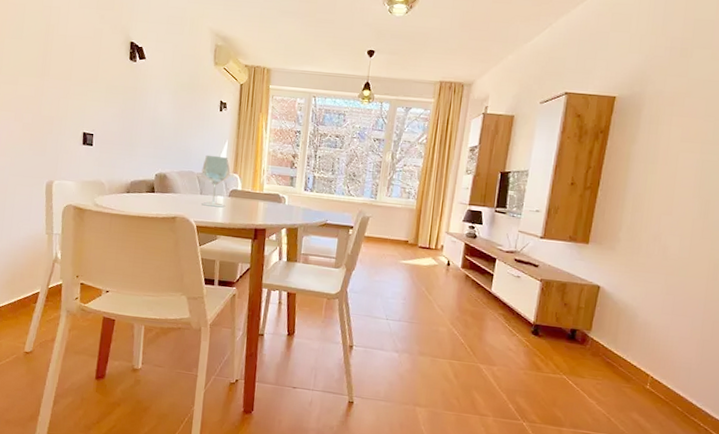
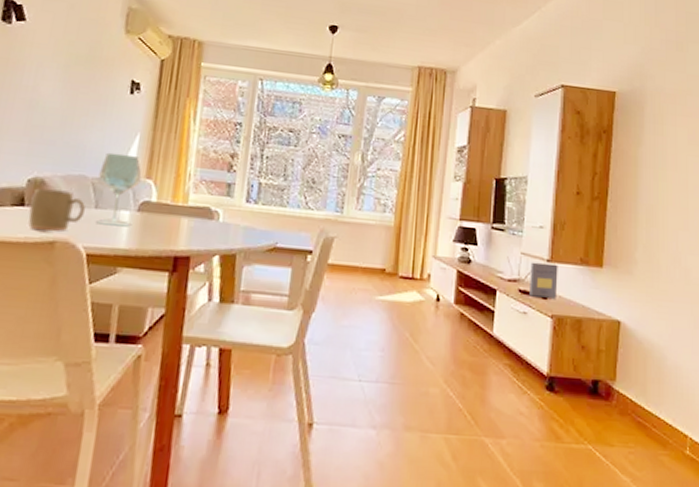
mug: none [157,180,194,210] -> present [28,188,85,231]
book: none [523,238,550,267] -> present [529,262,558,299]

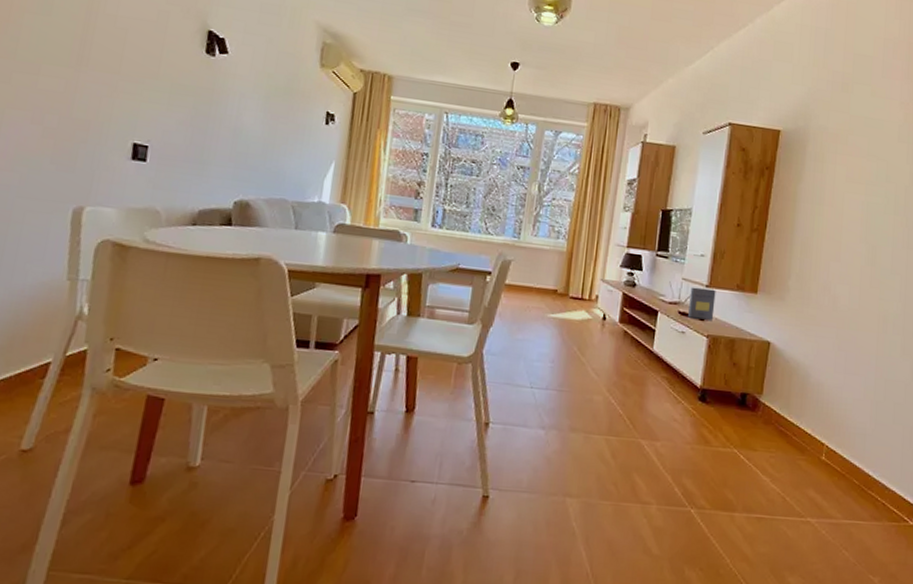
mug: present [28,188,85,231] -> none [235,210,286,249]
wine glass: present [96,152,142,227] -> none [296,178,337,247]

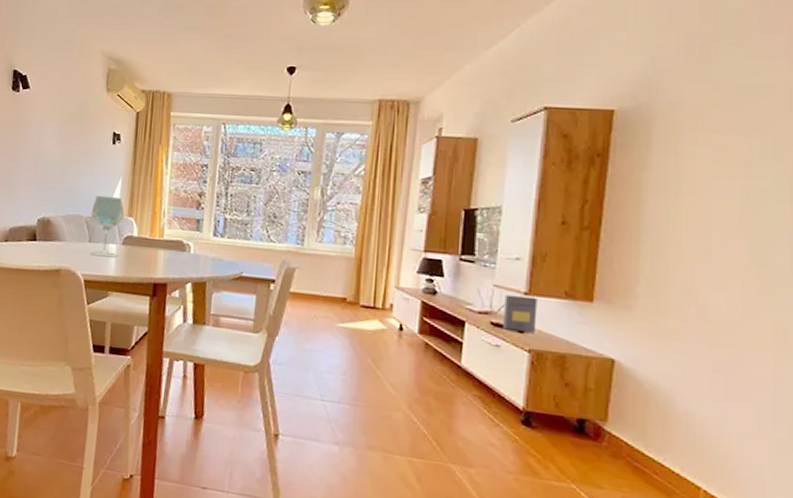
wine glass: none [296,178,337,247] -> present [90,195,125,258]

